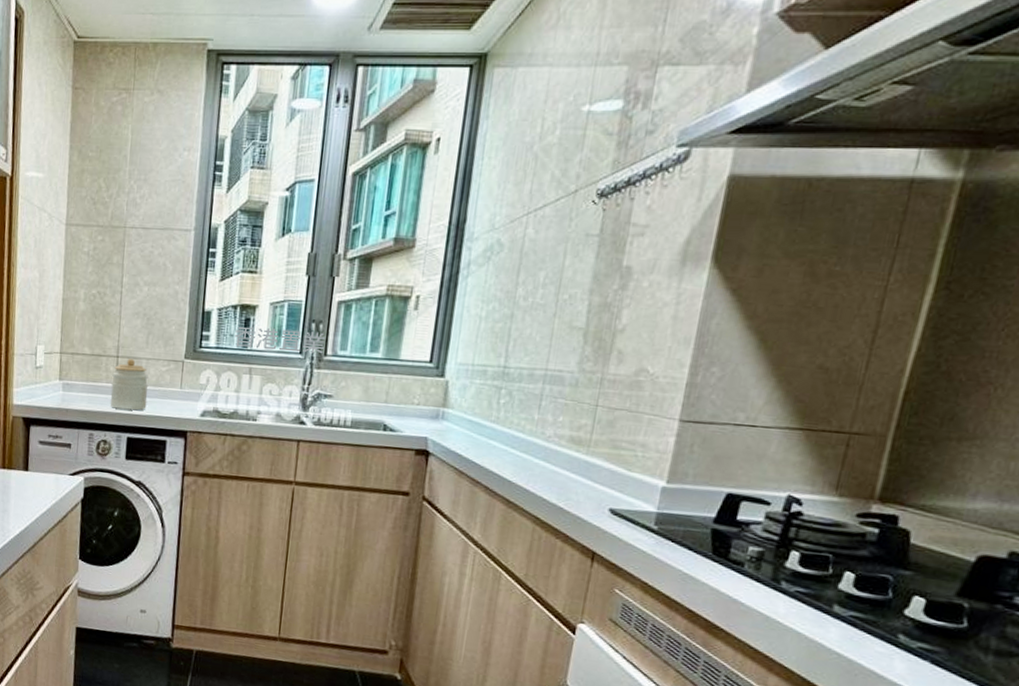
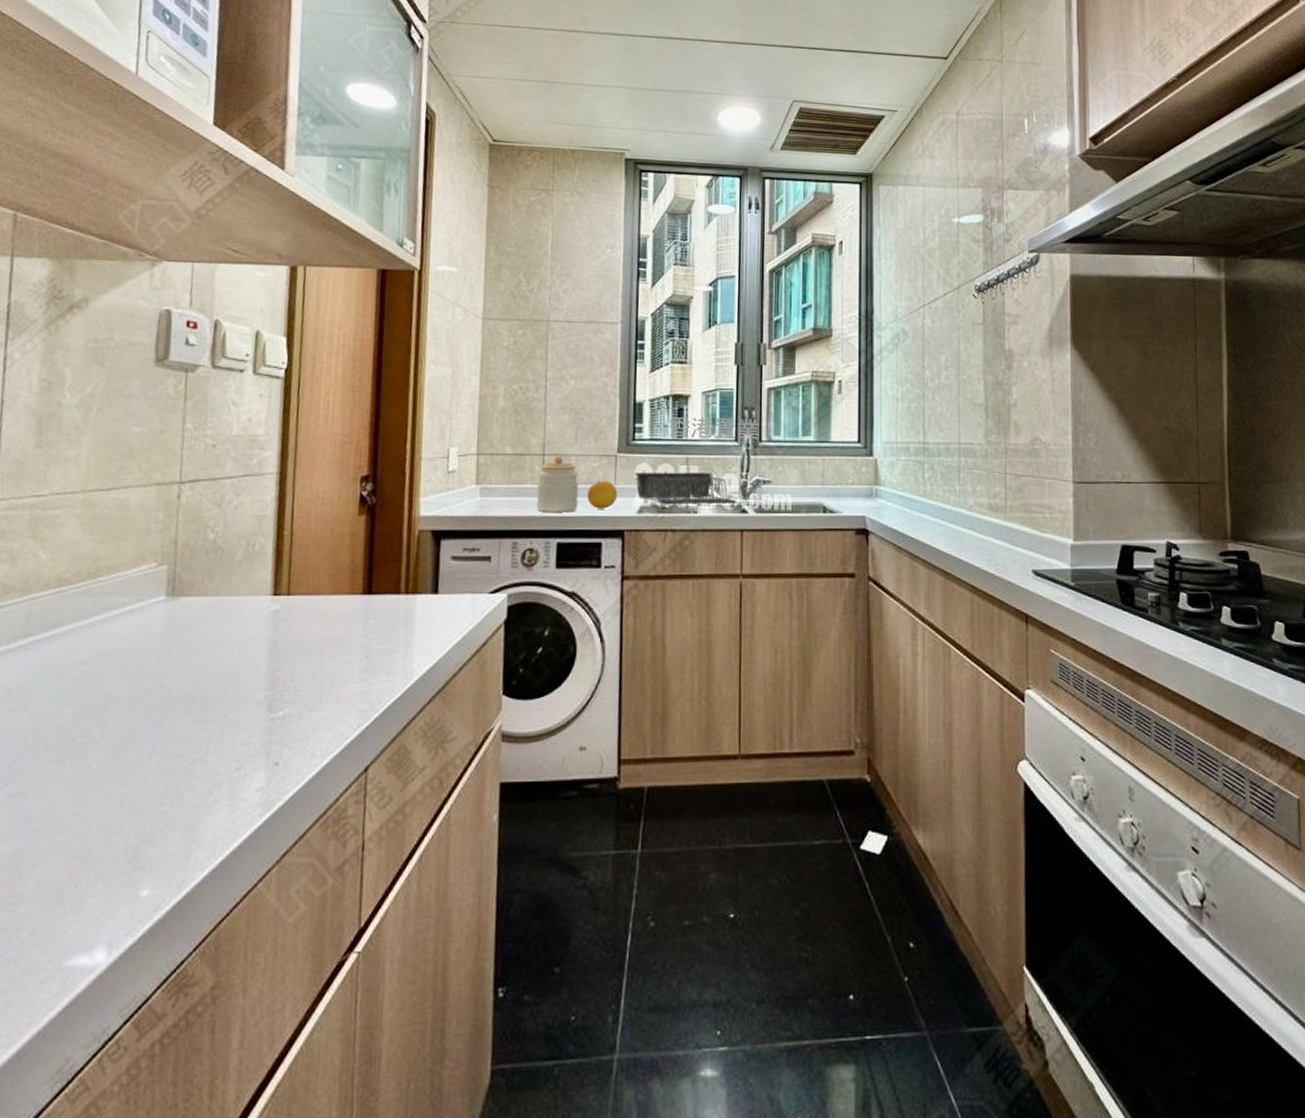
fruit: none [155,384,183,411] -> present [587,481,618,509]
dish rack: none [199,378,297,418] -> present [634,472,737,508]

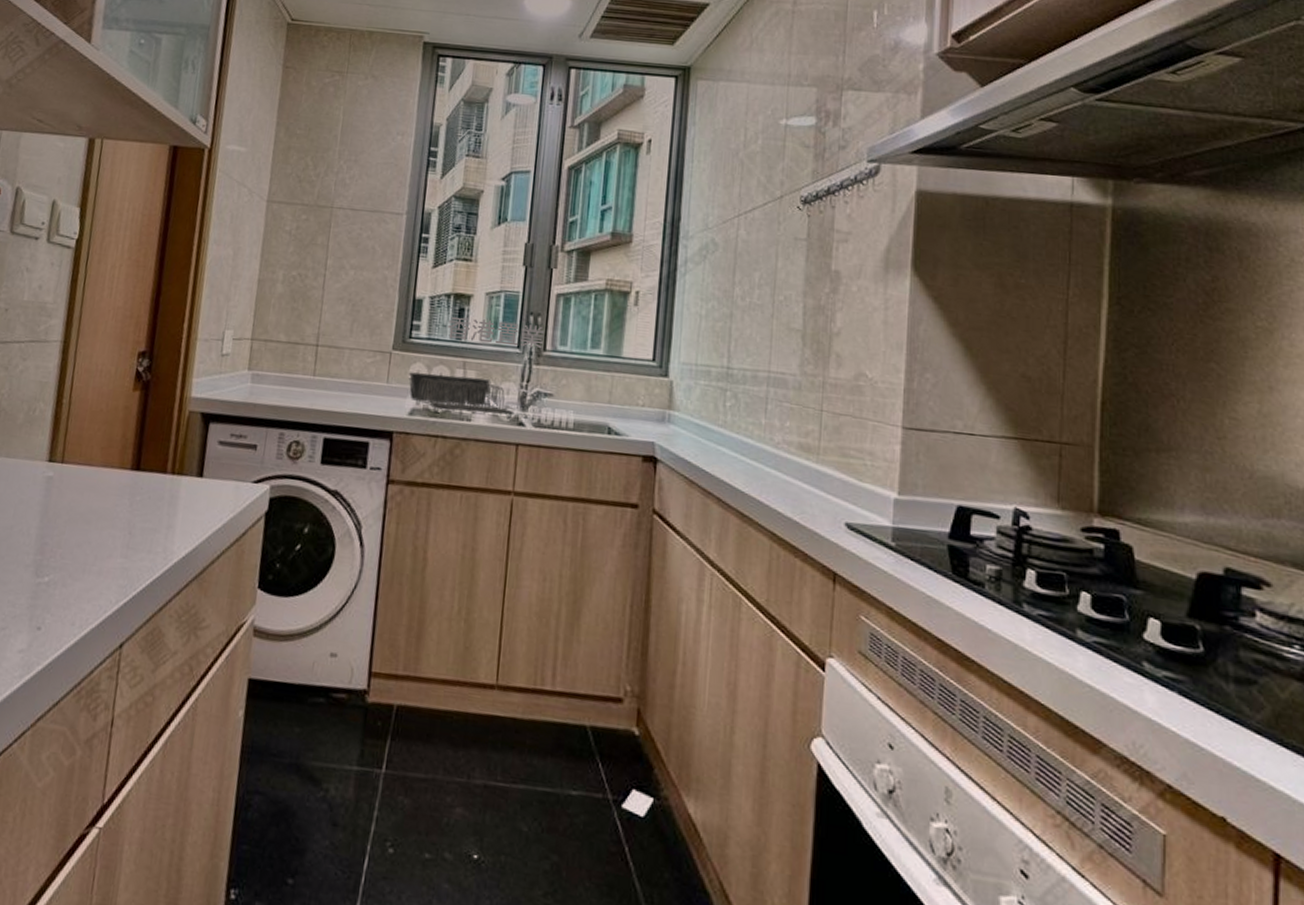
jar: present [536,455,579,512] -> none [305,347,351,407]
fruit: present [587,481,618,509] -> none [358,377,390,408]

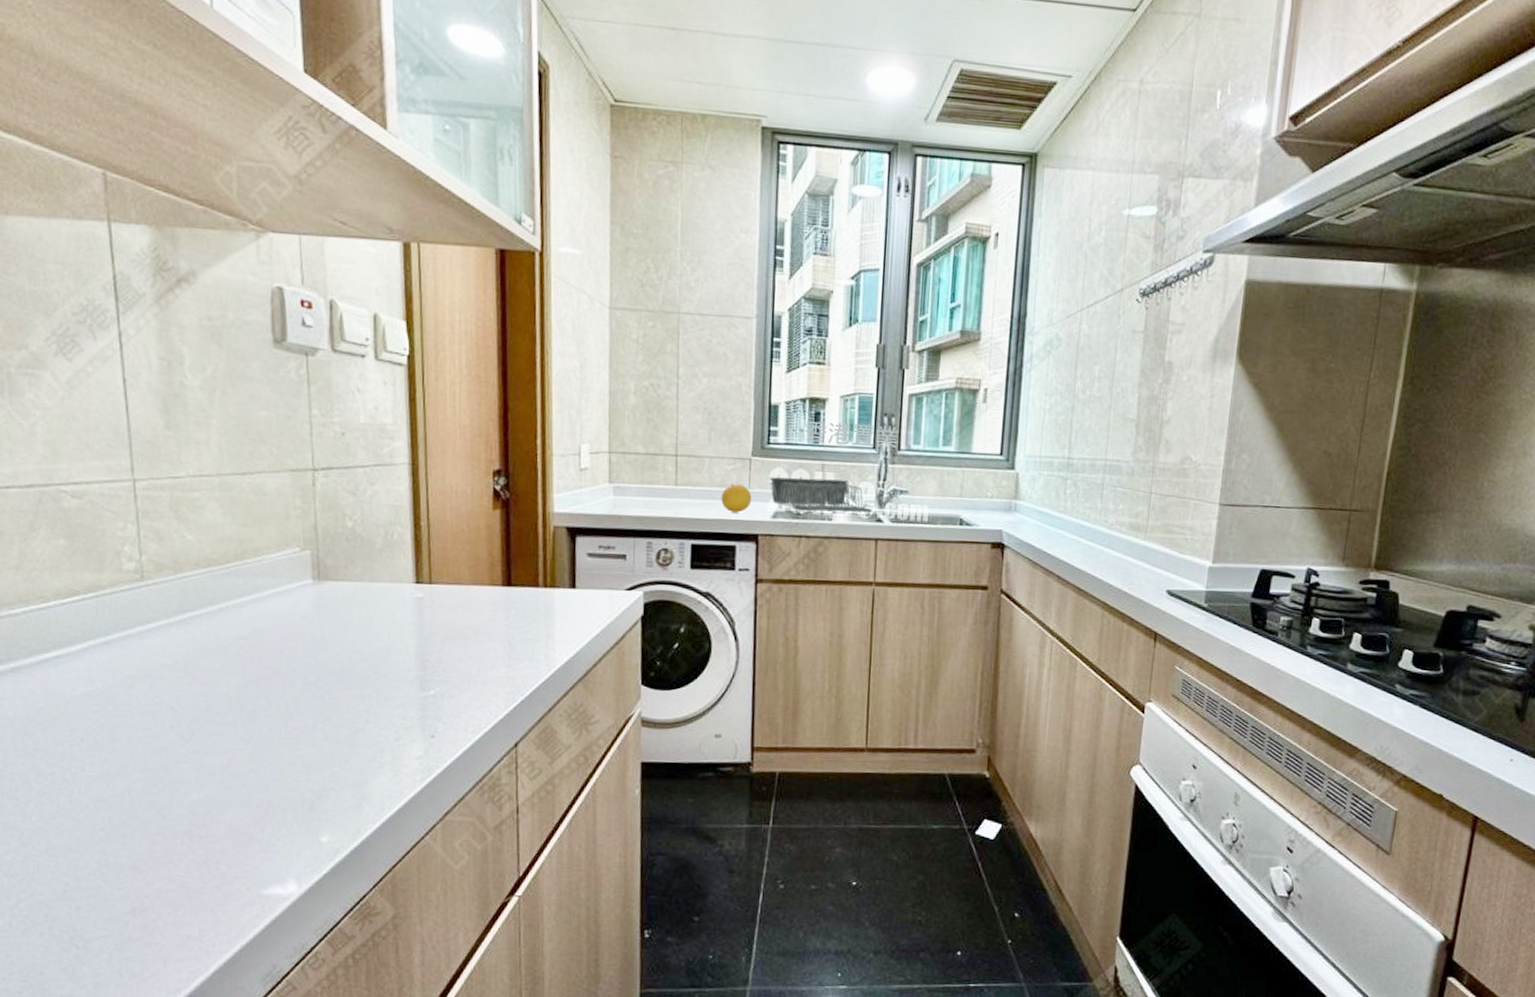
fruit: none [358,377,390,408] -> present [721,484,752,513]

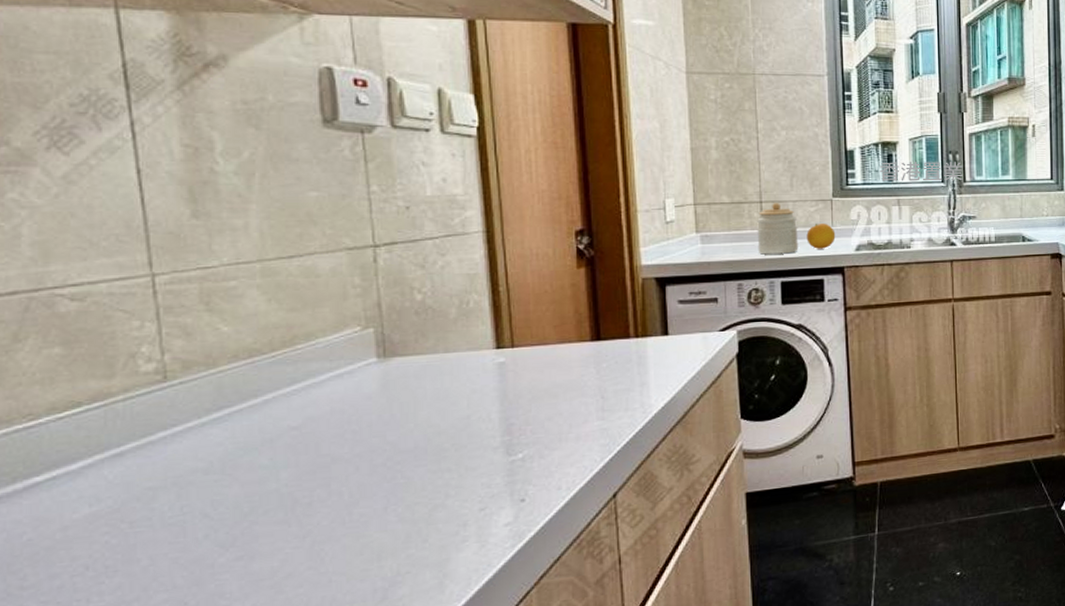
jar: none [670,456,713,515] -> present [757,202,799,255]
dish rack: present [769,477,873,516] -> none [850,212,946,245]

